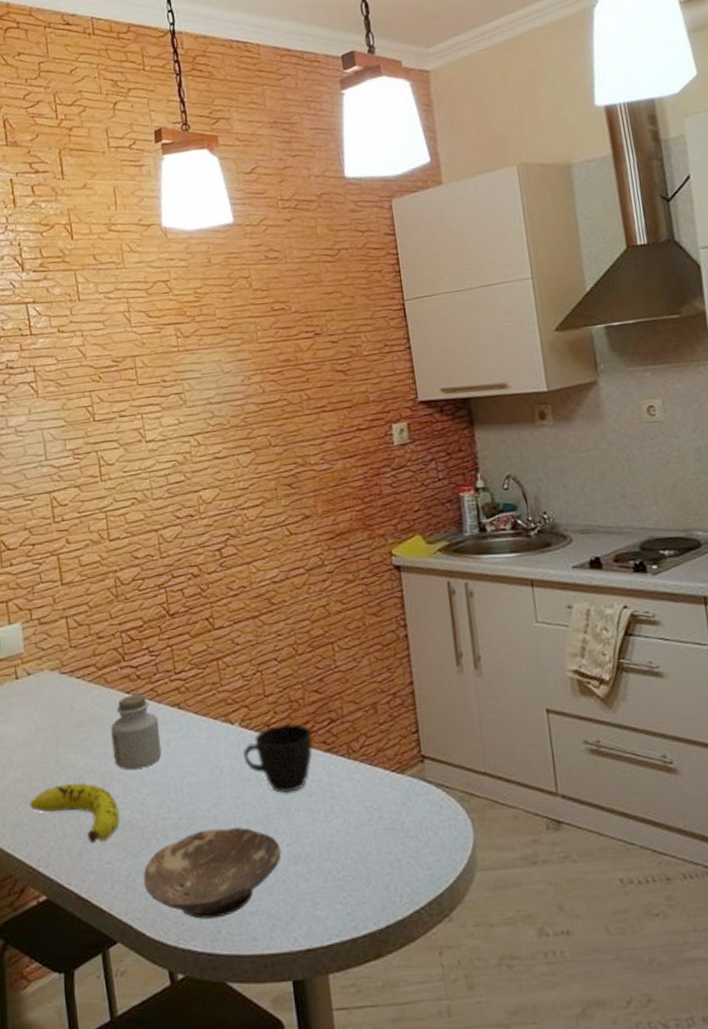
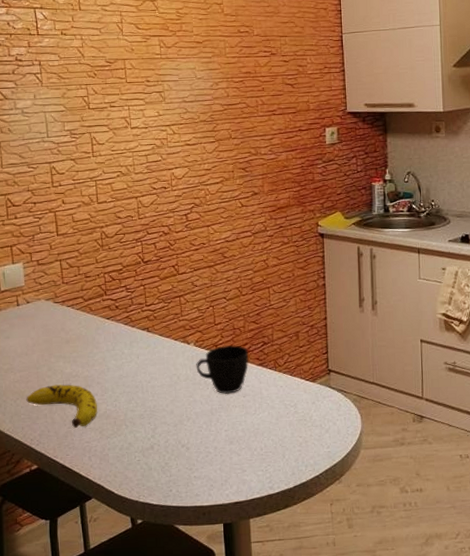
jar: present [111,695,162,769] -> none [93,321,133,375]
bowl: present [143,827,282,919] -> none [114,418,221,482]

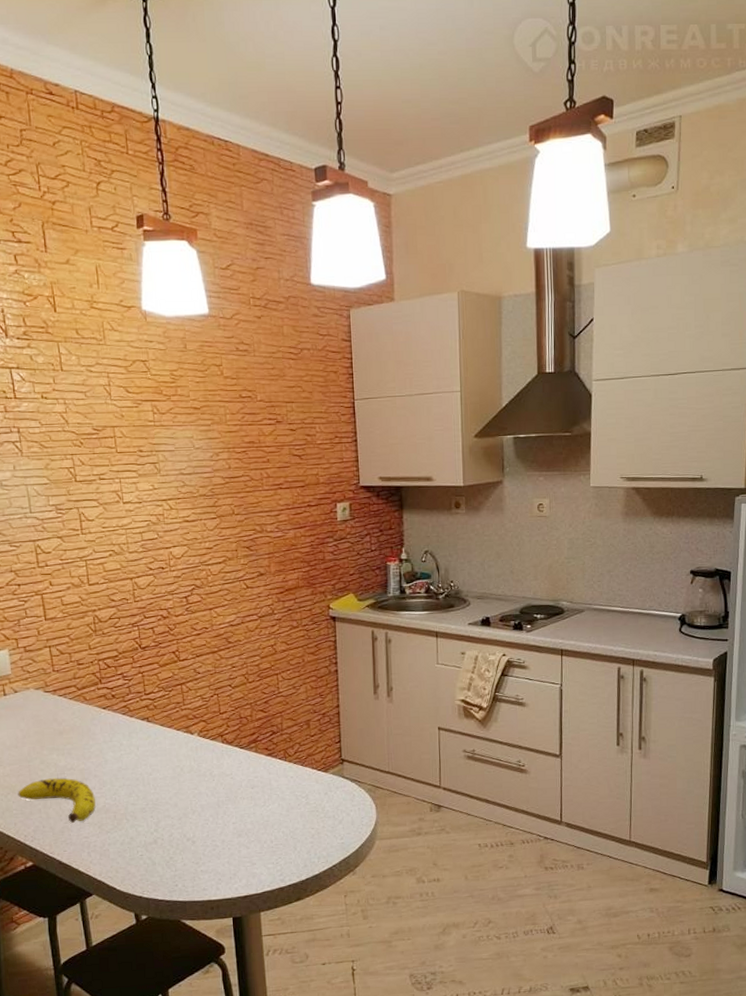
cup: present [196,345,249,395] -> none [200,735,257,786]

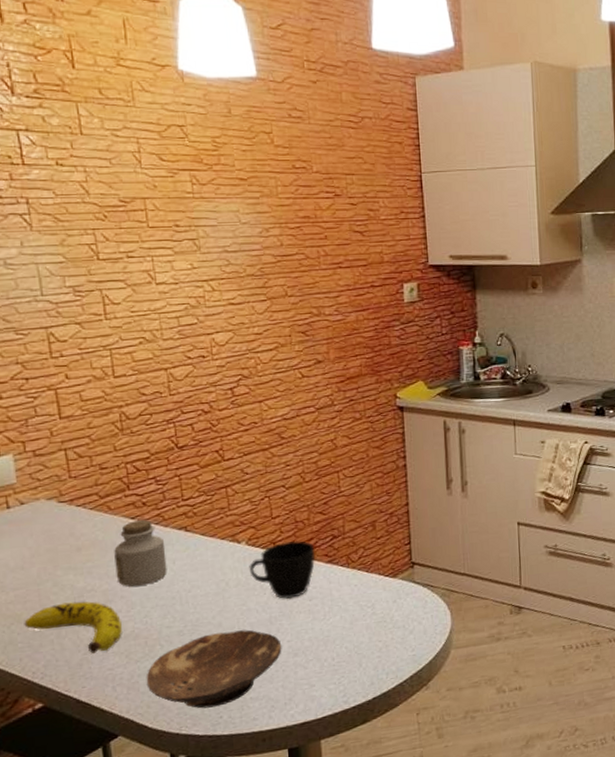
jar: none [89,710,132,768] -> present [114,520,167,587]
bowl: none [115,811,228,877] -> present [146,629,282,709]
cup: none [200,735,257,786] -> present [249,541,316,600]

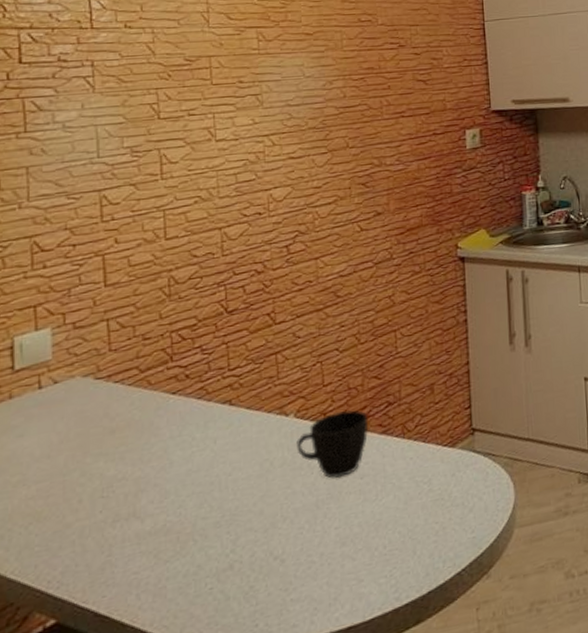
fruit: present [24,601,122,654] -> none [44,492,152,555]
jar: present [114,520,167,587] -> none [151,394,207,473]
bowl: present [146,629,282,709] -> none [175,516,329,616]

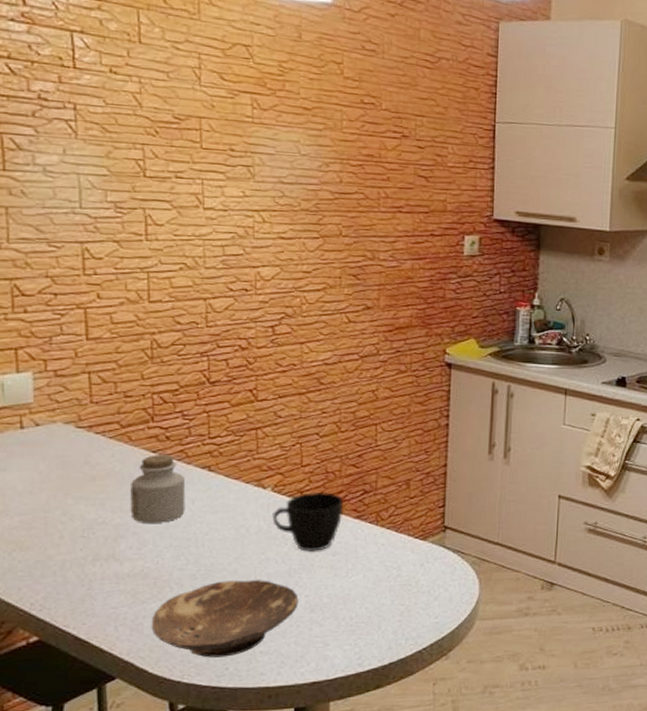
jar: none [151,394,207,473] -> present [130,455,186,523]
bowl: none [175,516,329,616] -> present [151,580,299,658]

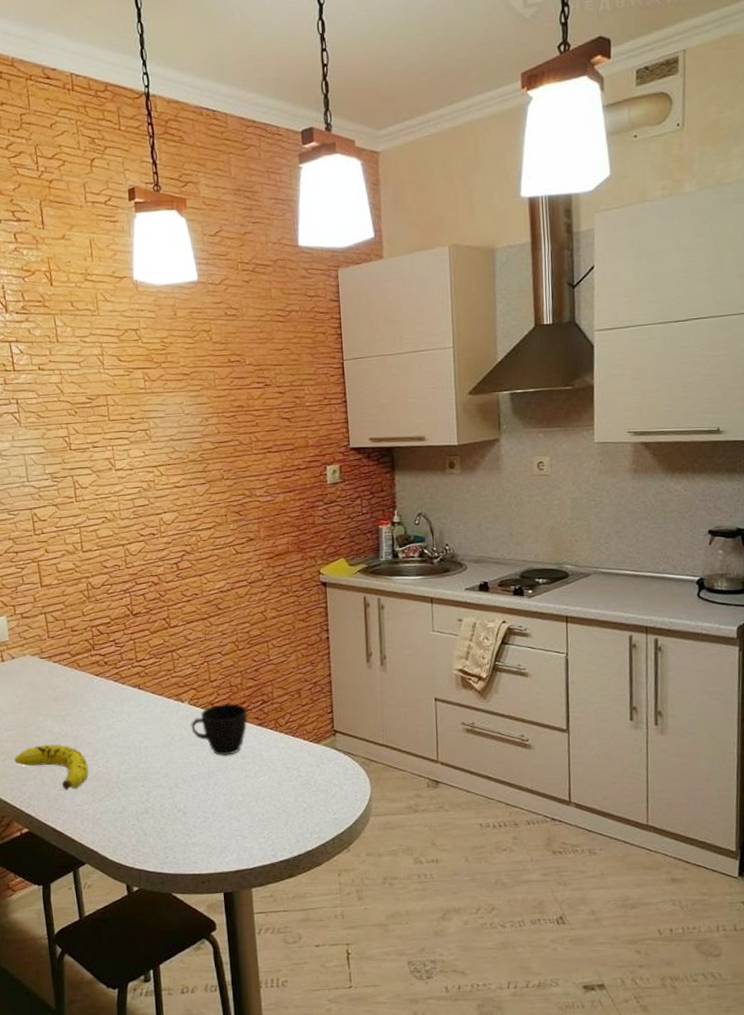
fruit: none [26,533,131,589] -> present [14,744,89,790]
jar: present [130,455,186,523] -> none [82,677,124,735]
bowl: present [151,580,299,658] -> none [107,781,219,848]

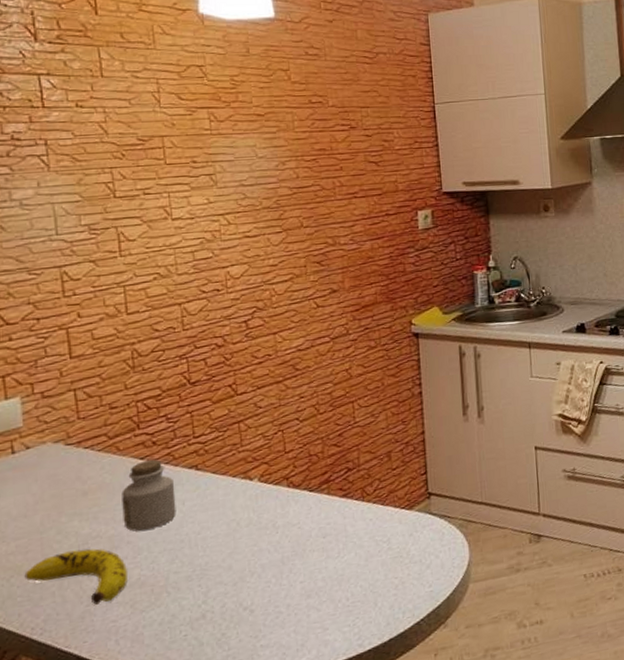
jar: none [82,677,124,735] -> present [121,460,177,532]
cup: present [191,703,248,757] -> none [261,475,330,538]

